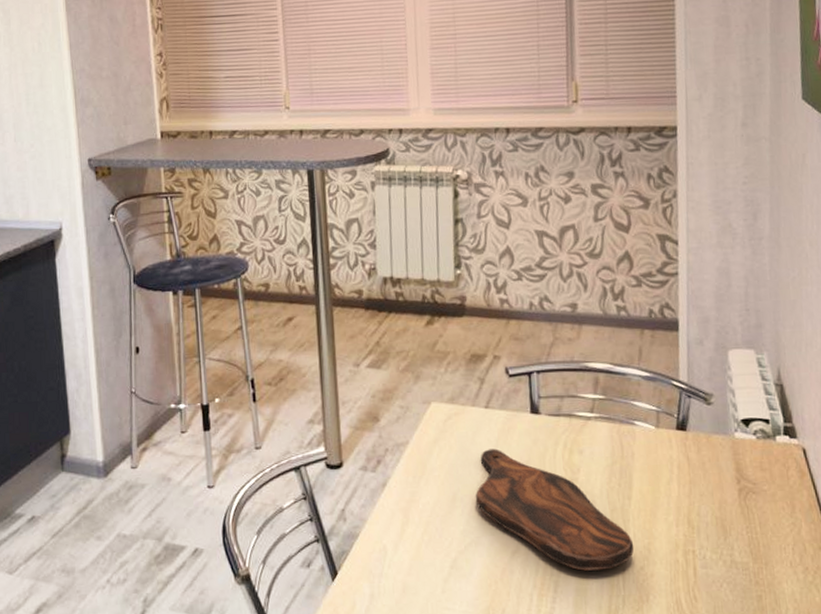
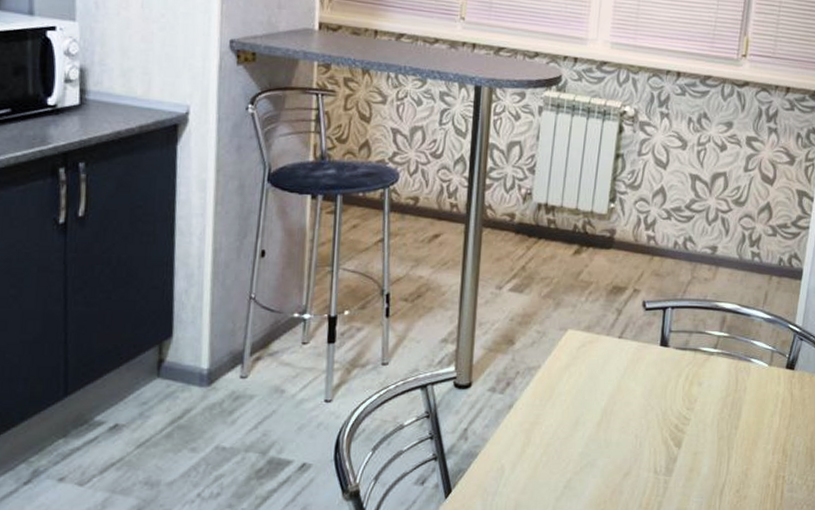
cutting board: present [475,448,634,571] -> none [596,377,734,492]

